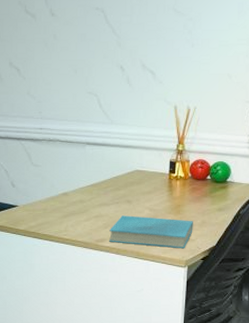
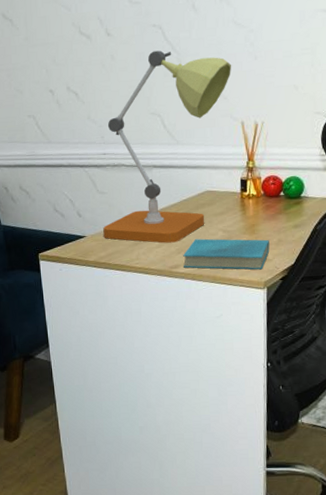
desk lamp: none [35,33,169,217] -> present [103,50,232,243]

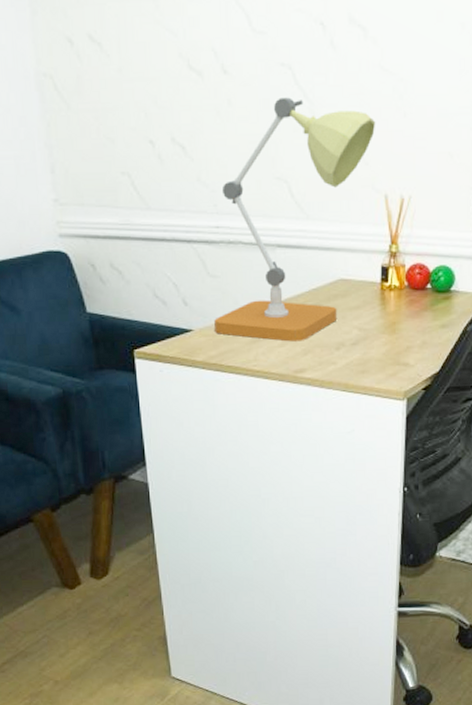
book: present [183,238,270,270] -> none [310,337,412,378]

